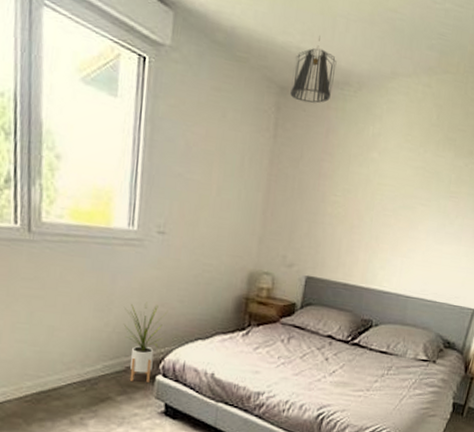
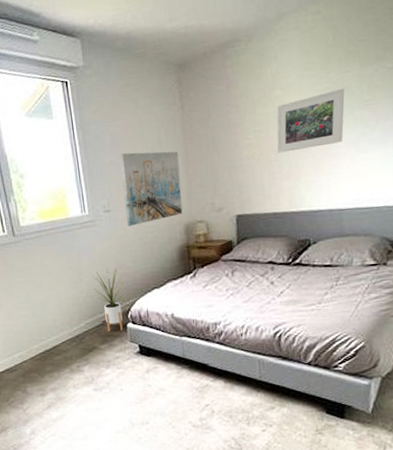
wall art: none [182,168,259,260] -> present [120,151,183,227]
pendant light: present [290,36,337,104] -> none [185,10,224,71]
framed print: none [361,169,436,228] -> present [277,88,345,153]

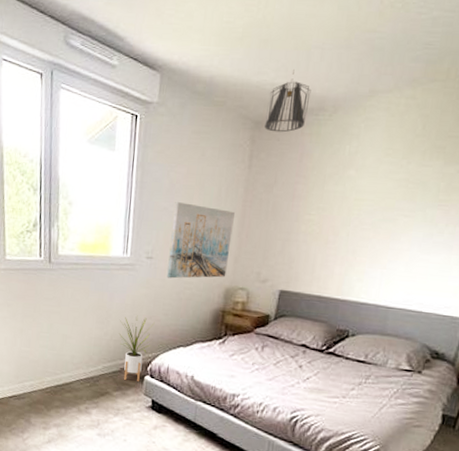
pendant light: none [185,10,224,71] -> present [264,70,311,133]
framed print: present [277,88,345,153] -> none [336,182,421,239]

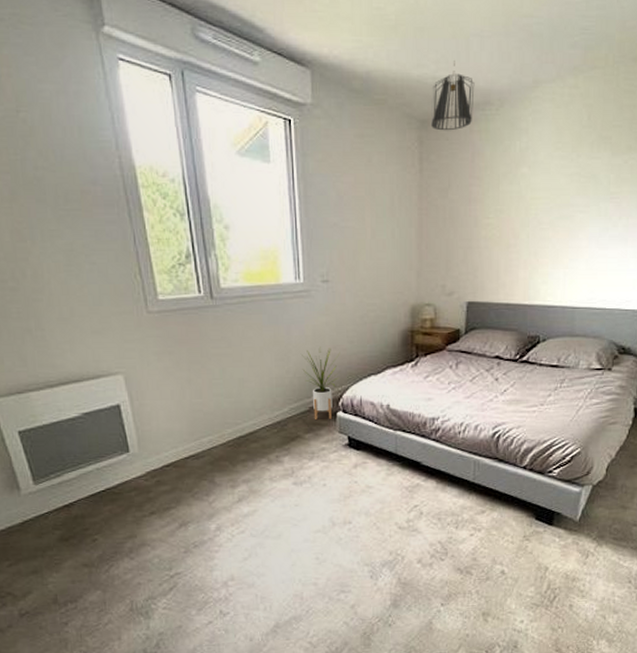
wall art: present [167,202,235,279] -> none [345,216,411,302]

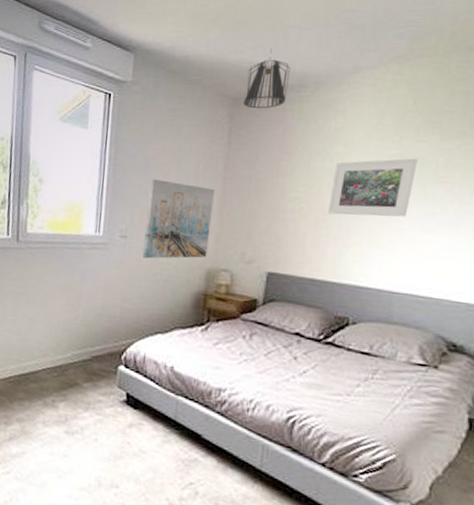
house plant: present [302,346,340,419] -> none [90,298,129,372]
wall art: none [345,216,411,302] -> present [142,179,215,259]
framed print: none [517,176,592,238] -> present [327,158,417,217]

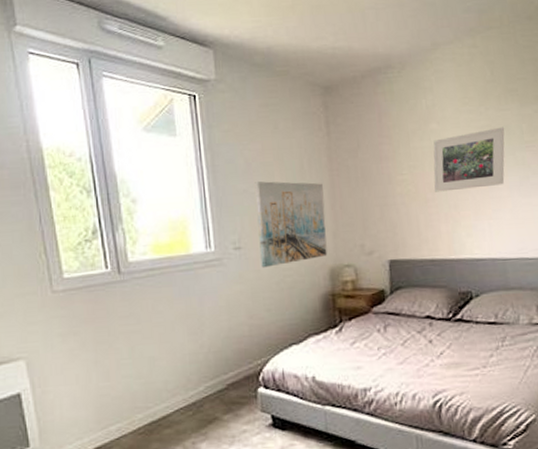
pendant light: present [243,48,291,109] -> none [332,32,375,95]

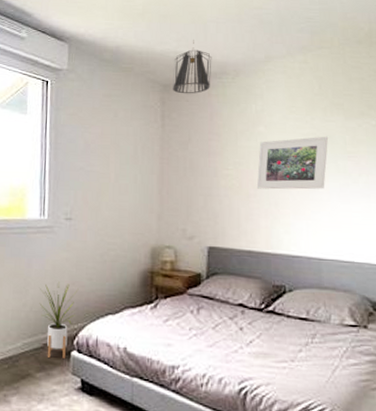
house plant: none [216,317,258,398] -> present [39,282,79,358]
wall art: present [255,181,327,268] -> none [88,162,153,240]
pendant light: none [332,32,375,95] -> present [173,40,212,94]

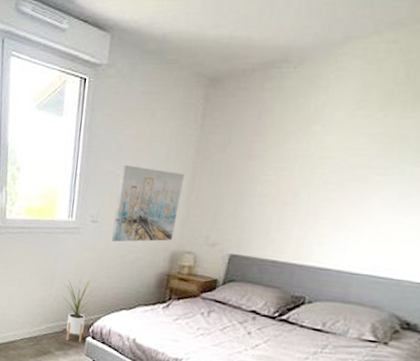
wall art: none [88,162,153,240] -> present [111,165,184,242]
pendant light: present [173,40,212,94] -> none [220,20,275,89]
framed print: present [256,136,328,190] -> none [296,136,400,199]

